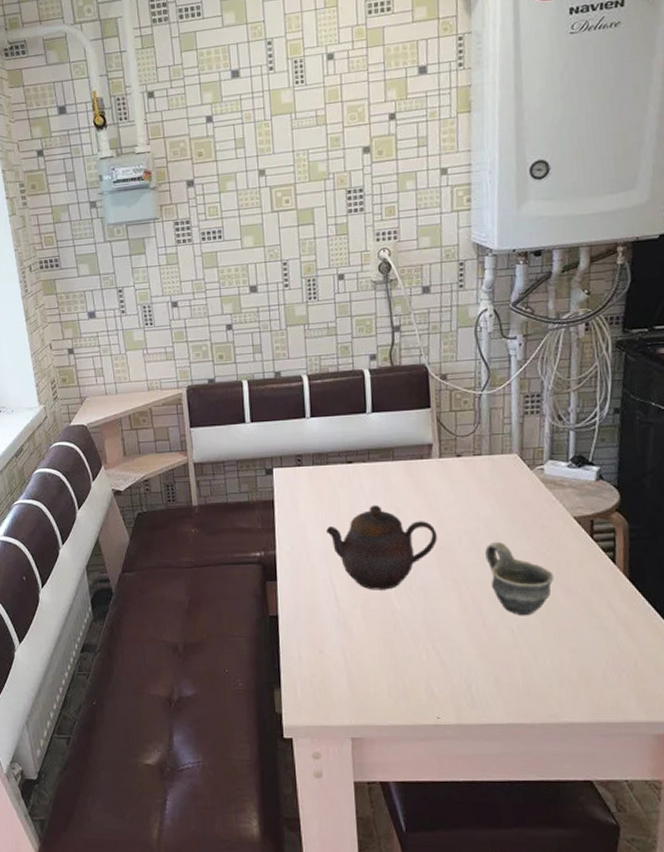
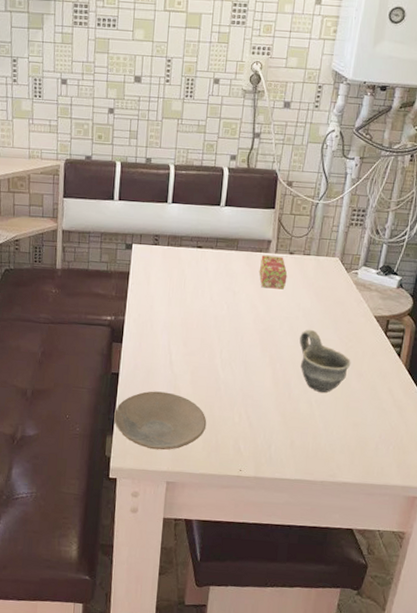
plate: none [279,632,389,701] -> present [114,391,207,450]
teapot: present [326,504,437,590] -> none [171,286,263,361]
tea box: none [423,461,458,500] -> present [259,254,287,290]

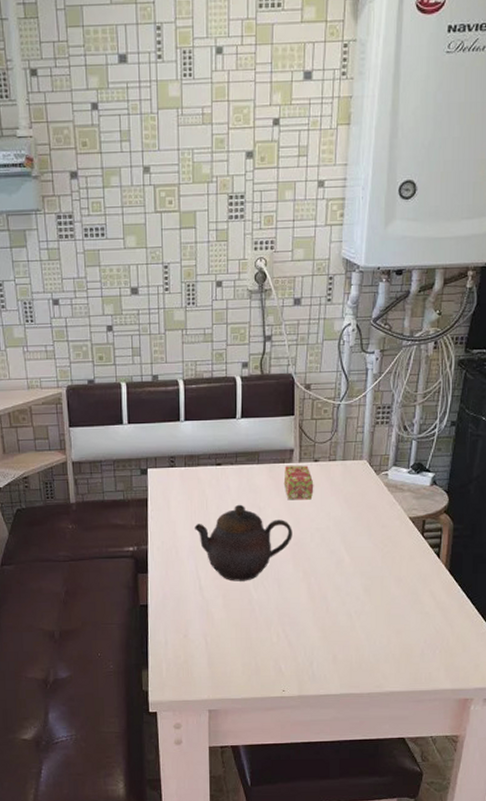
plate: present [114,391,207,450] -> none [147,619,244,679]
teapot: none [171,286,263,361] -> present [195,504,292,582]
cup: present [299,329,351,393] -> none [333,538,389,602]

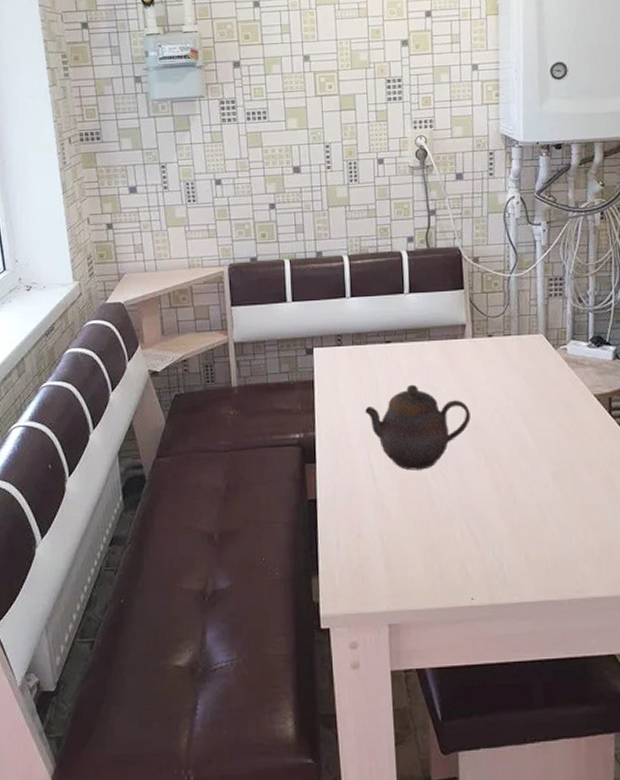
tea box: present [283,465,314,500] -> none [457,340,490,379]

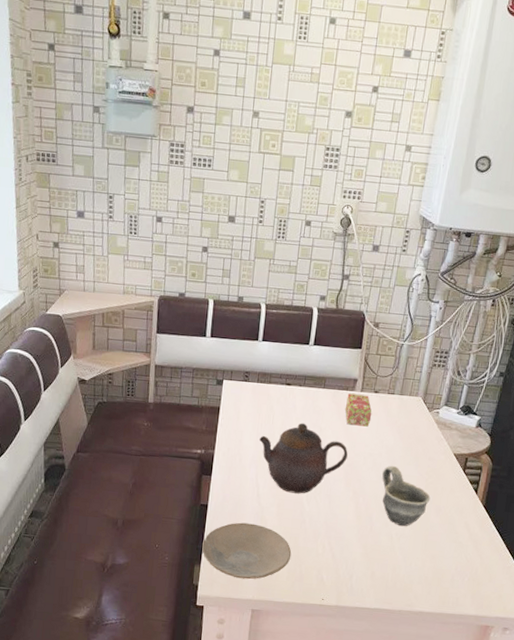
plate: none [317,514,426,587] -> present [202,522,292,580]
tea box: none [457,340,490,379] -> present [345,393,372,427]
cup: none [515,419,578,491] -> present [382,465,431,526]

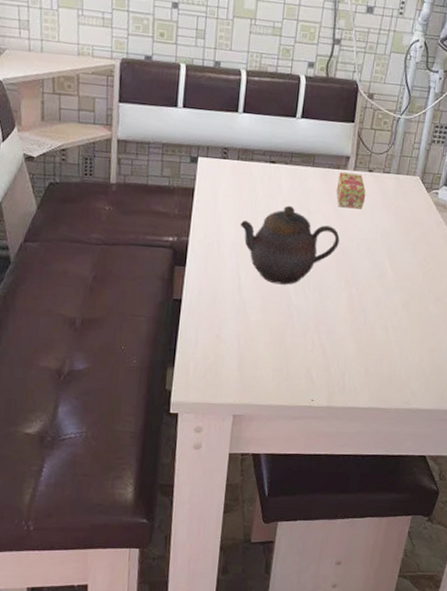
plate: present [202,522,292,580] -> none [175,318,278,382]
cup: present [382,465,431,526] -> none [377,251,429,317]

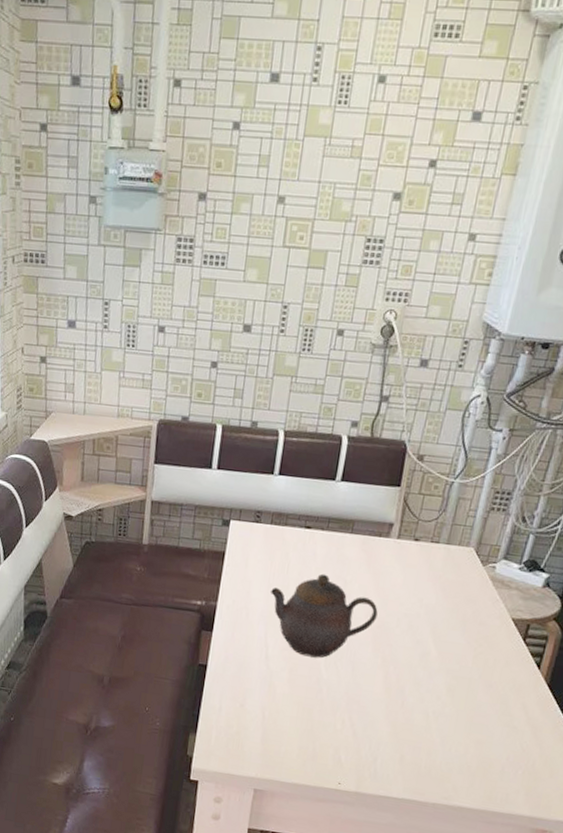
tea box: present [336,172,366,209] -> none [376,540,410,582]

